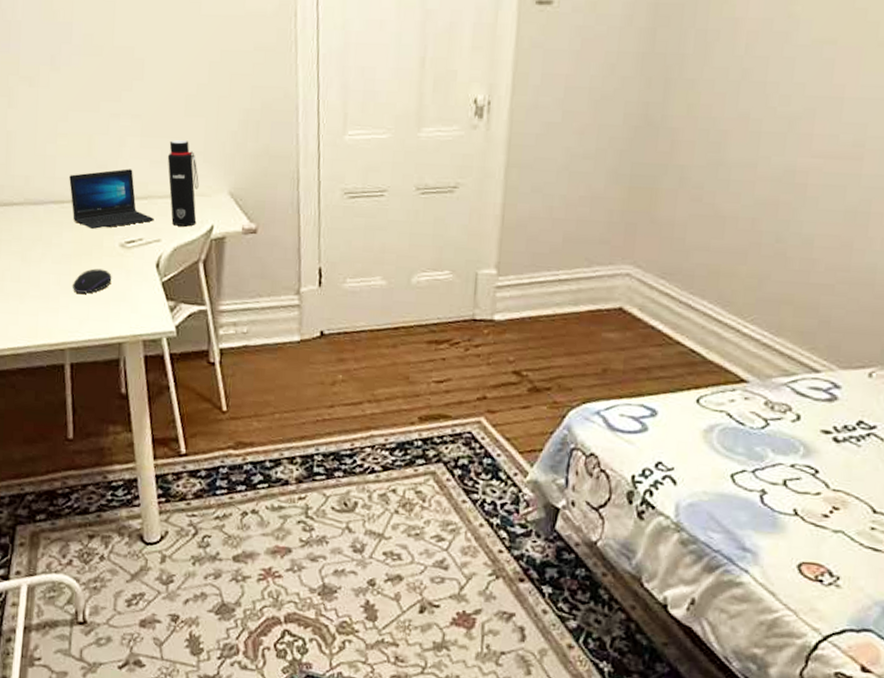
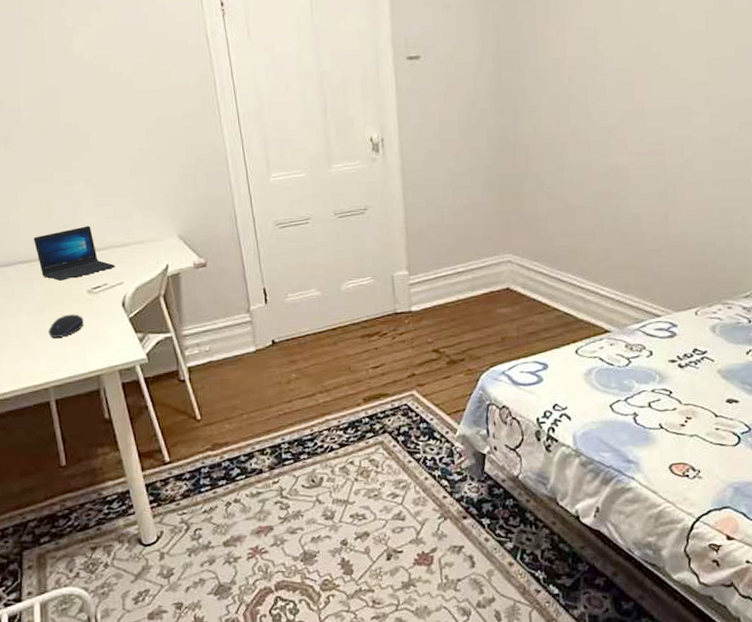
water bottle: present [167,140,199,227] -> none [120,197,153,269]

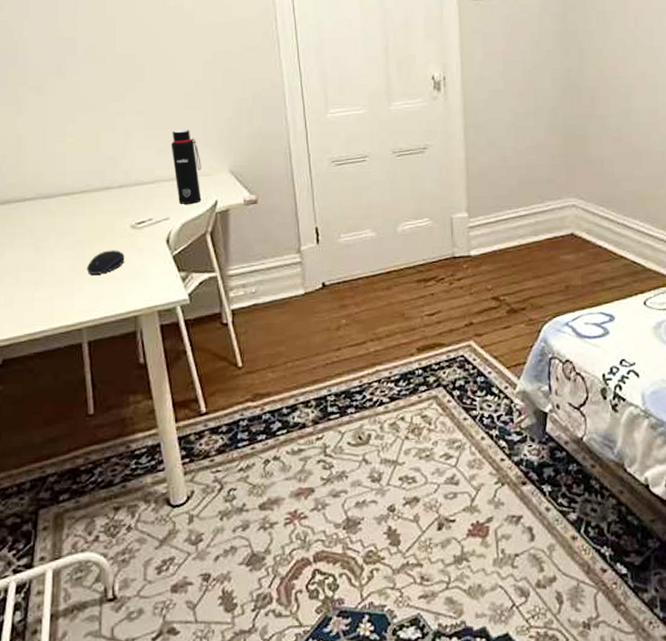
laptop: present [34,226,115,281] -> none [79,158,162,215]
water bottle: none [120,197,153,269] -> present [171,130,202,204]

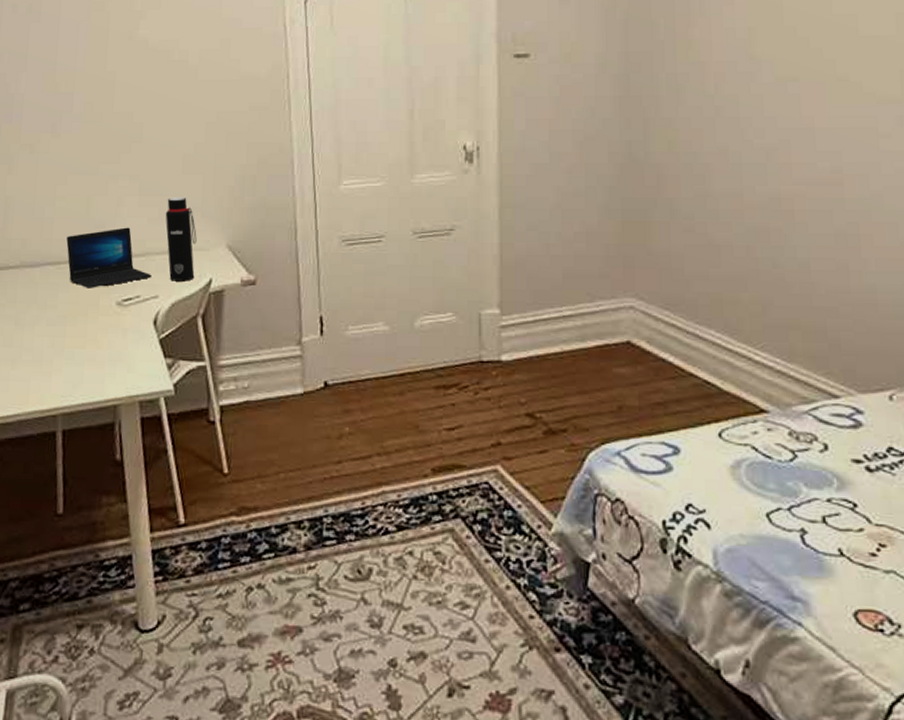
laptop: none [79,158,162,215] -> present [66,227,152,288]
computer mouse: present [86,250,125,275] -> none [66,329,108,355]

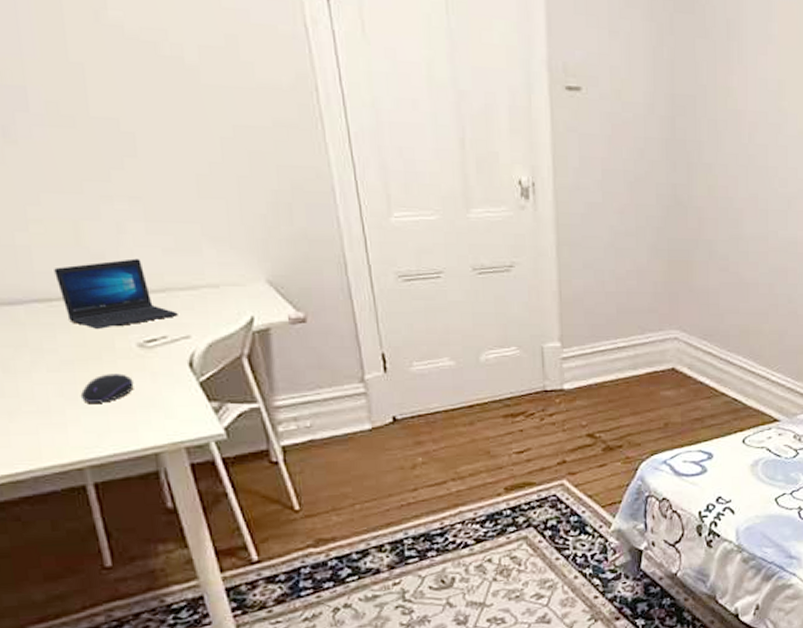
computer mouse: none [66,329,108,355] -> present [80,373,134,403]
water bottle: present [165,198,197,281] -> none [183,225,232,320]

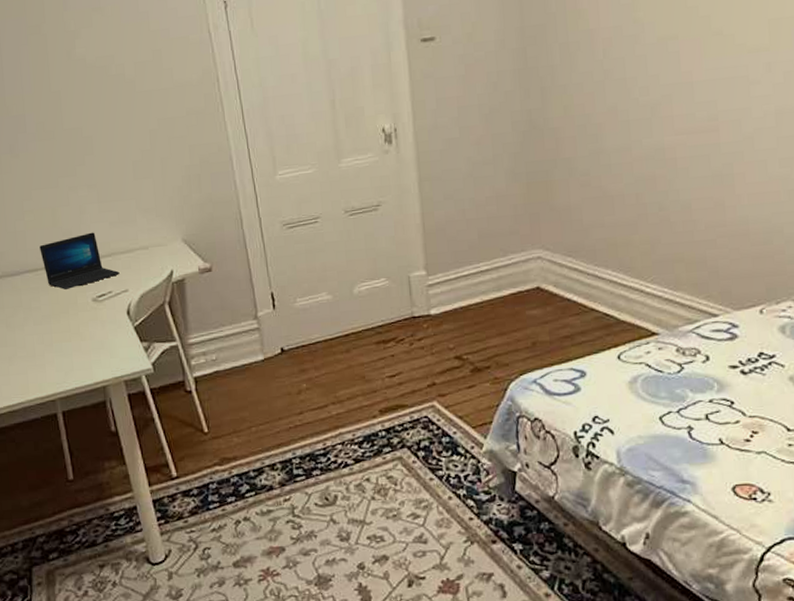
computer mouse: present [80,373,134,403] -> none [54,323,89,348]

